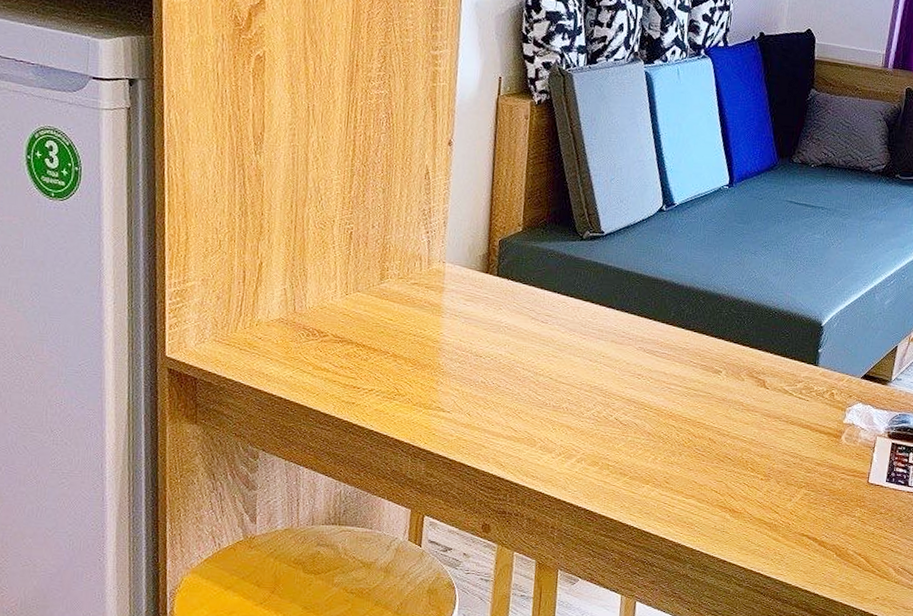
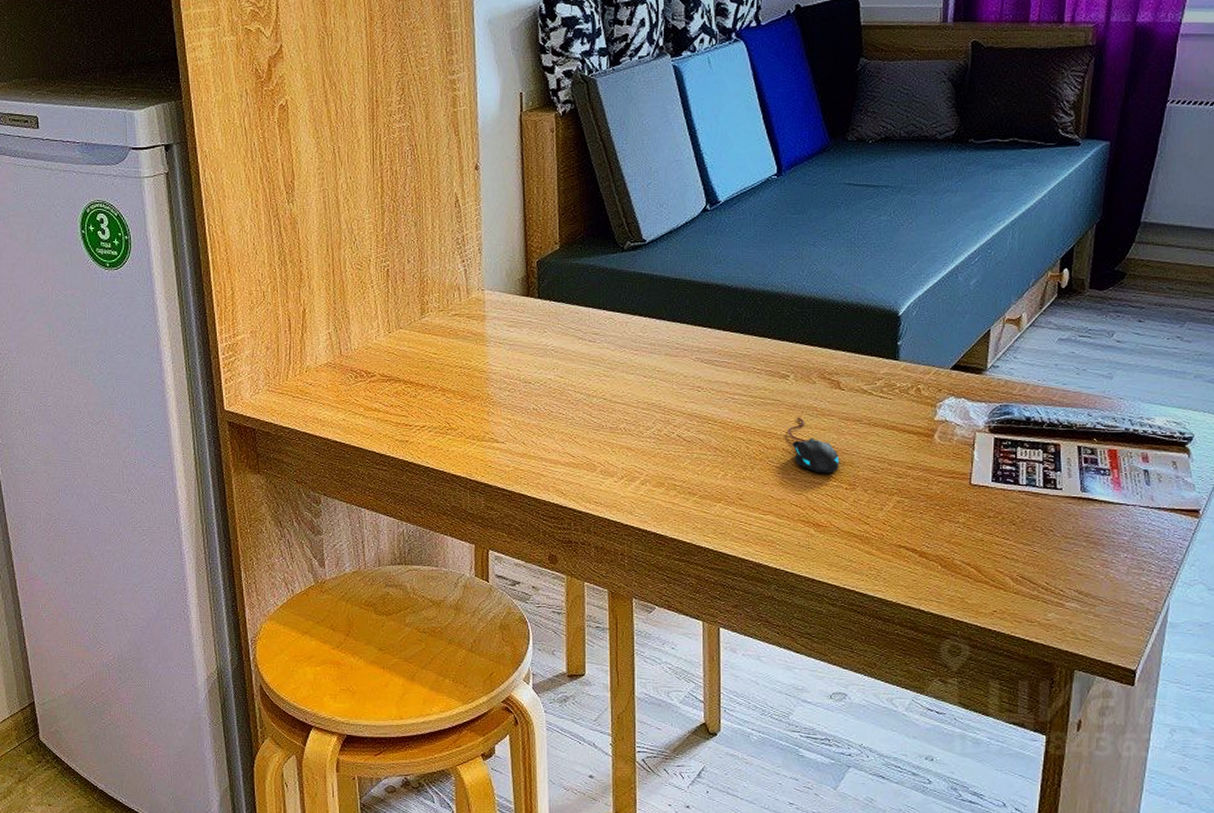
mouse: none [715,410,758,464] -> present [788,417,840,473]

